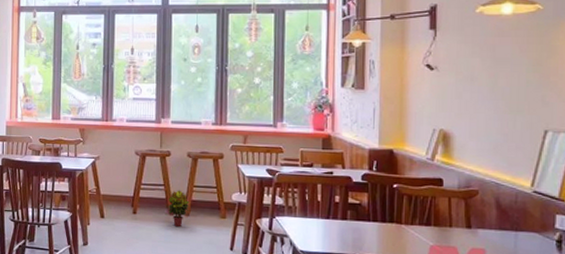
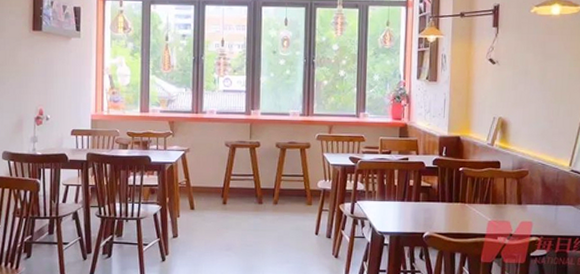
potted plant: present [167,190,191,226] -> none [256,179,279,214]

